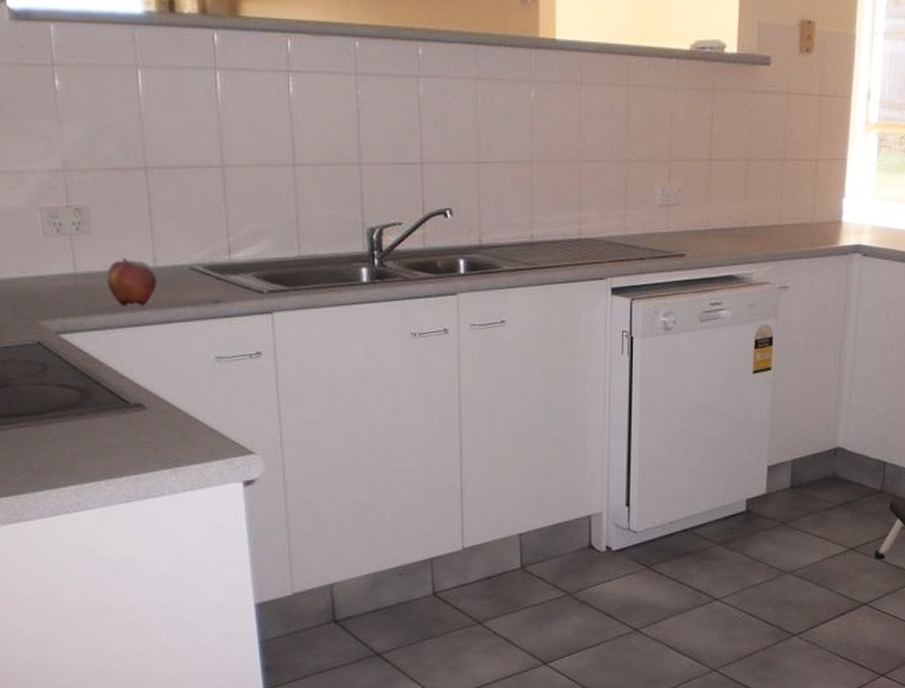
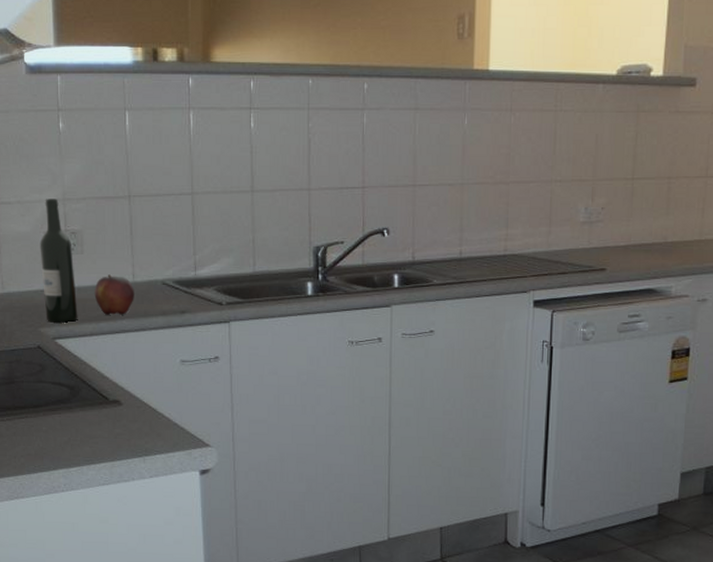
wine bottle: none [35,169,88,314] -> present [40,199,78,323]

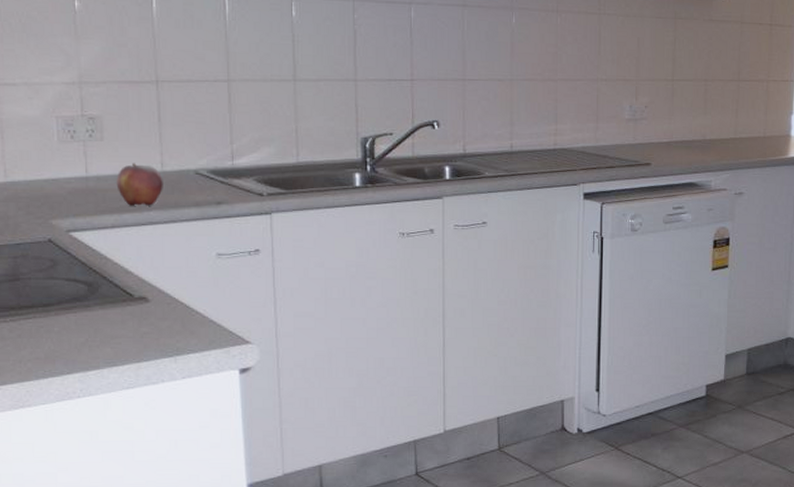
wine bottle: present [40,199,78,323] -> none [51,81,97,214]

